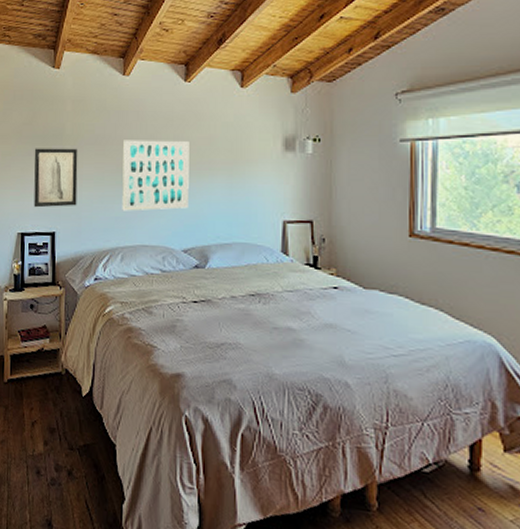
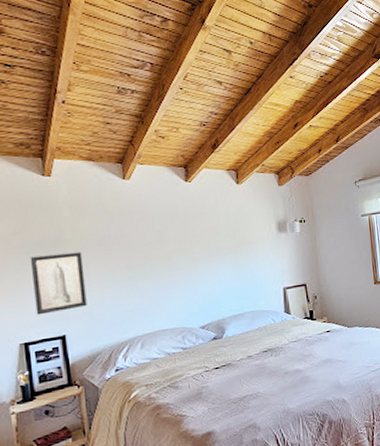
wall art: present [122,140,189,211] -> none [131,233,202,303]

